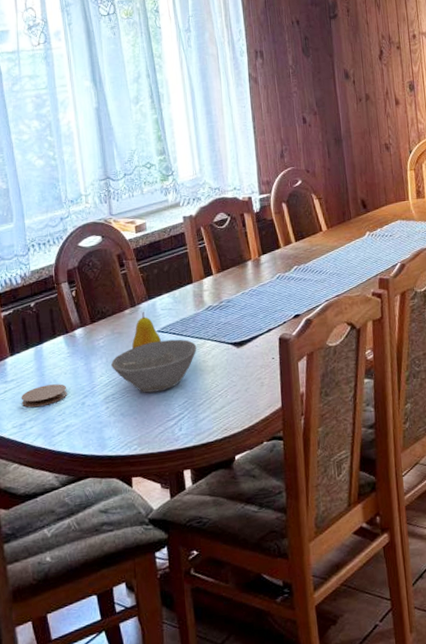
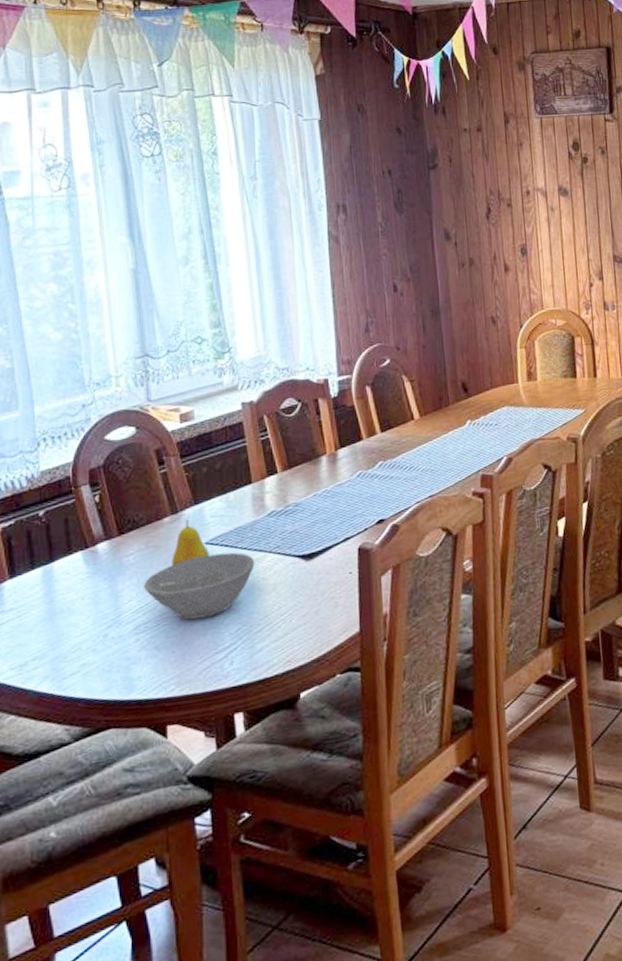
coaster: present [21,384,67,408] -> none [22,612,85,643]

